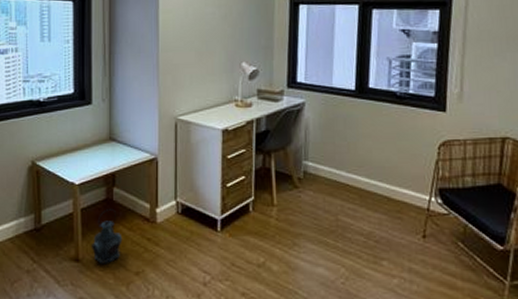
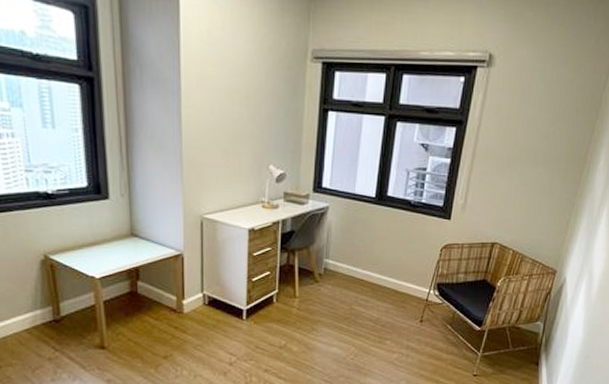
lantern: present [92,209,123,264] -> none [117,301,149,350]

